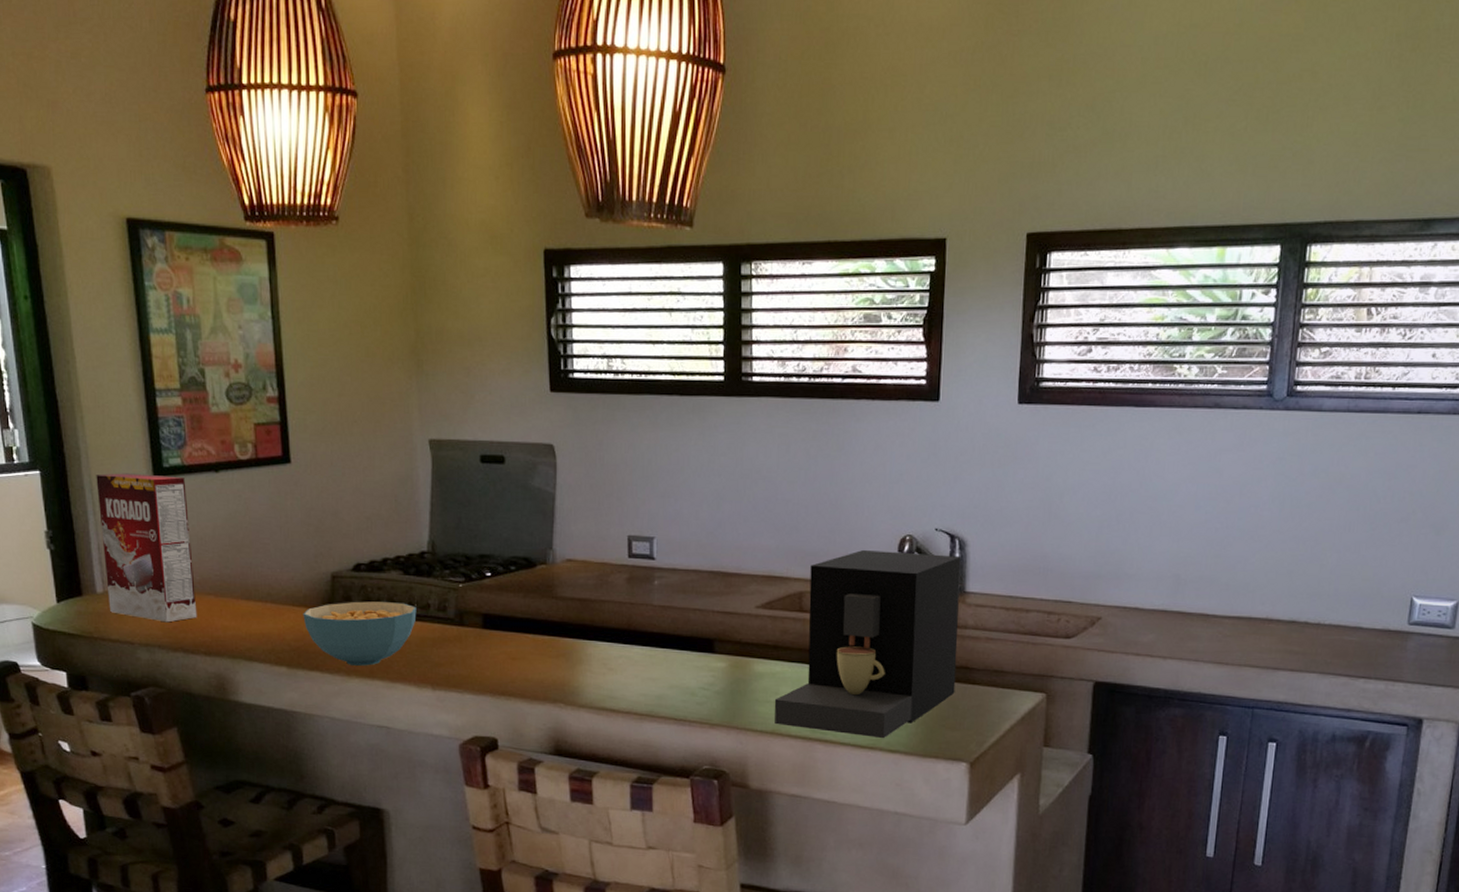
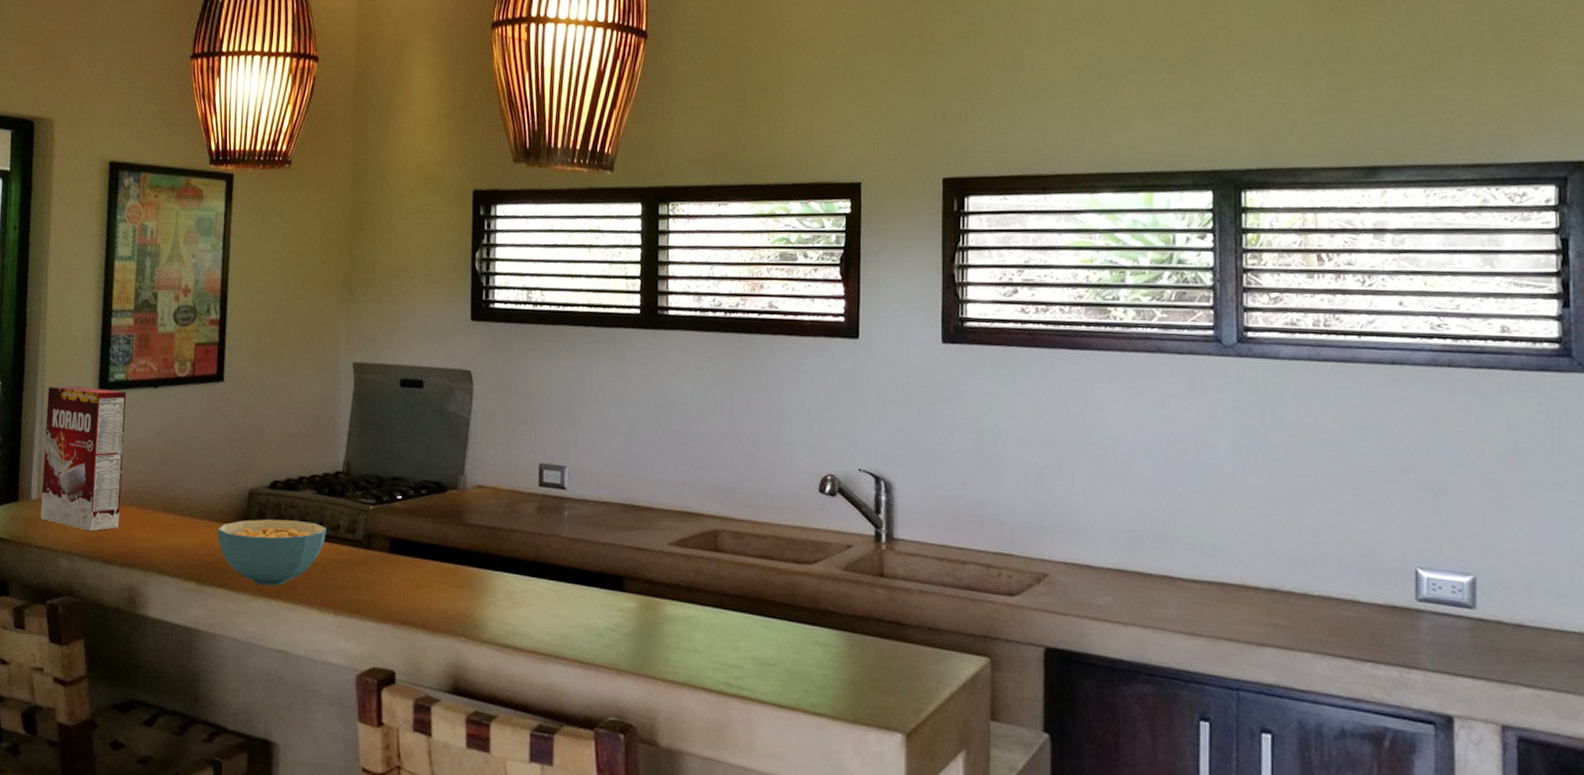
coffee maker: present [774,550,961,739] -> none [686,489,888,699]

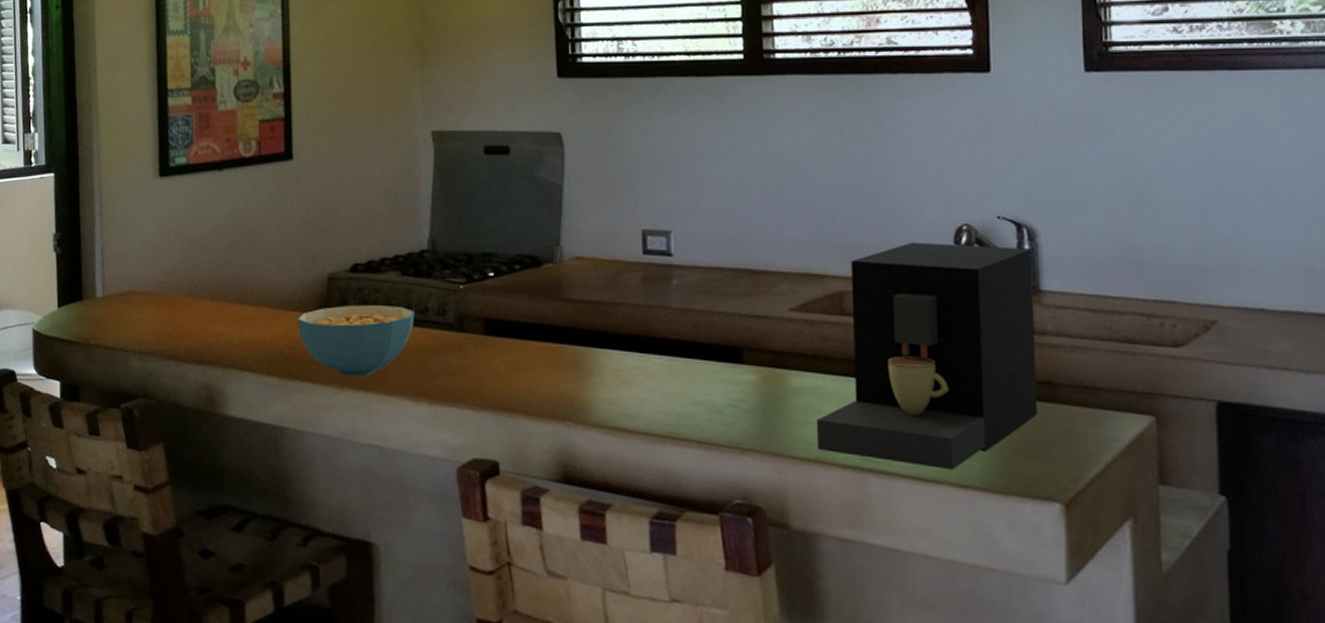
cereal box: present [40,385,127,532] -> none [105,173,192,329]
coffee maker: none [686,489,888,699] -> present [816,243,1038,471]

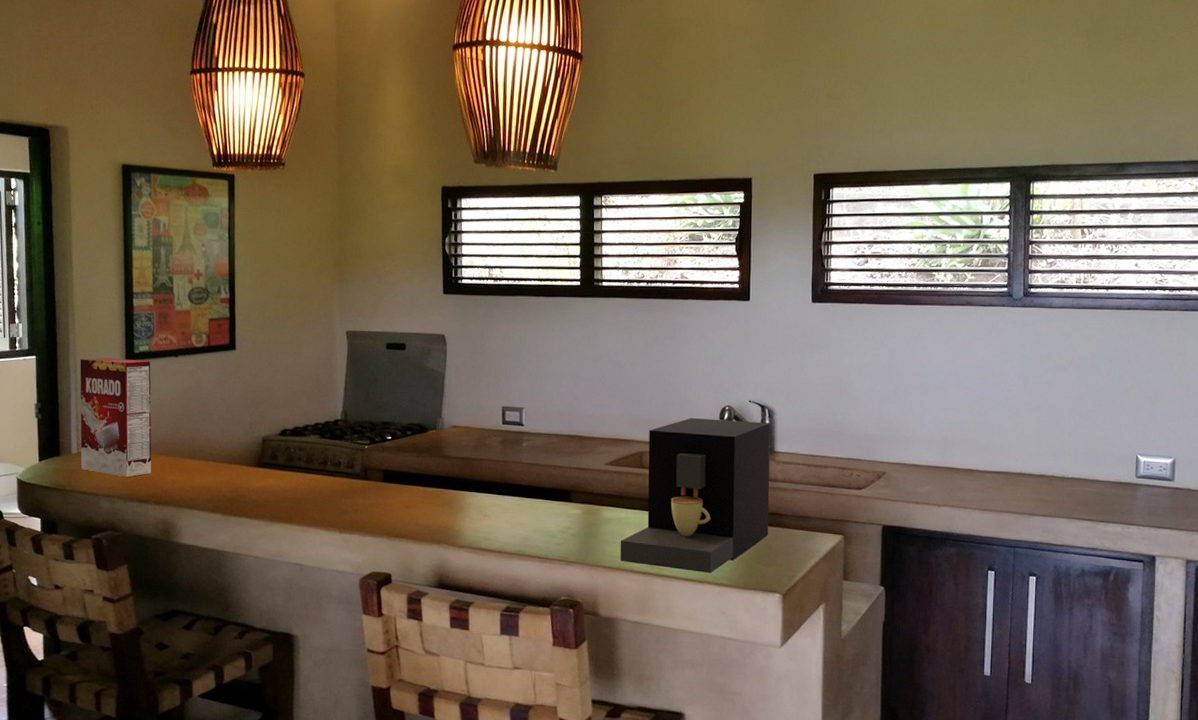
cereal box: none [105,173,192,329] -> present [80,357,152,478]
cereal bowl: present [297,305,415,377] -> none [237,460,330,513]

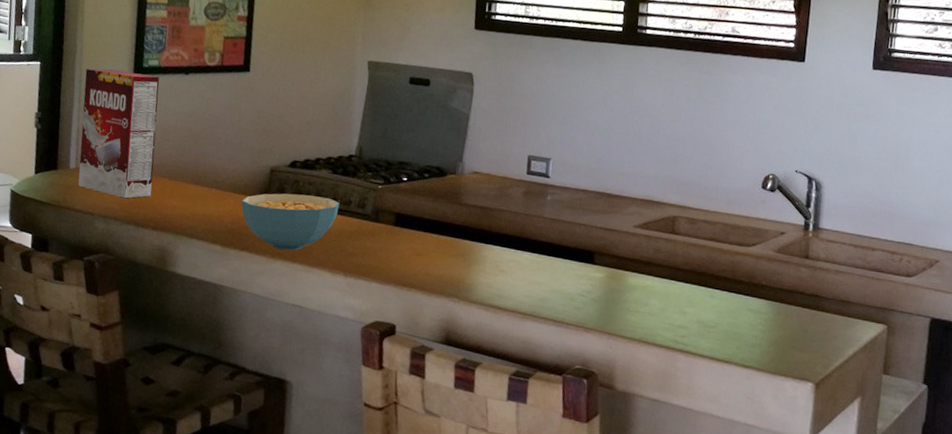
cereal bowl: none [237,460,330,513] -> present [241,193,340,251]
coffee maker: present [620,418,770,574] -> none [642,184,817,355]

